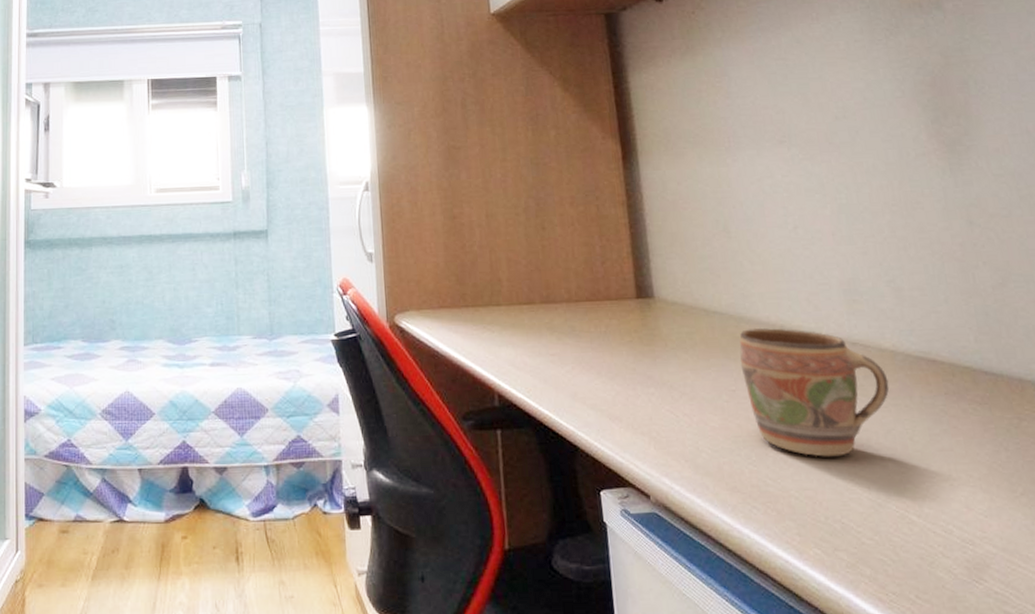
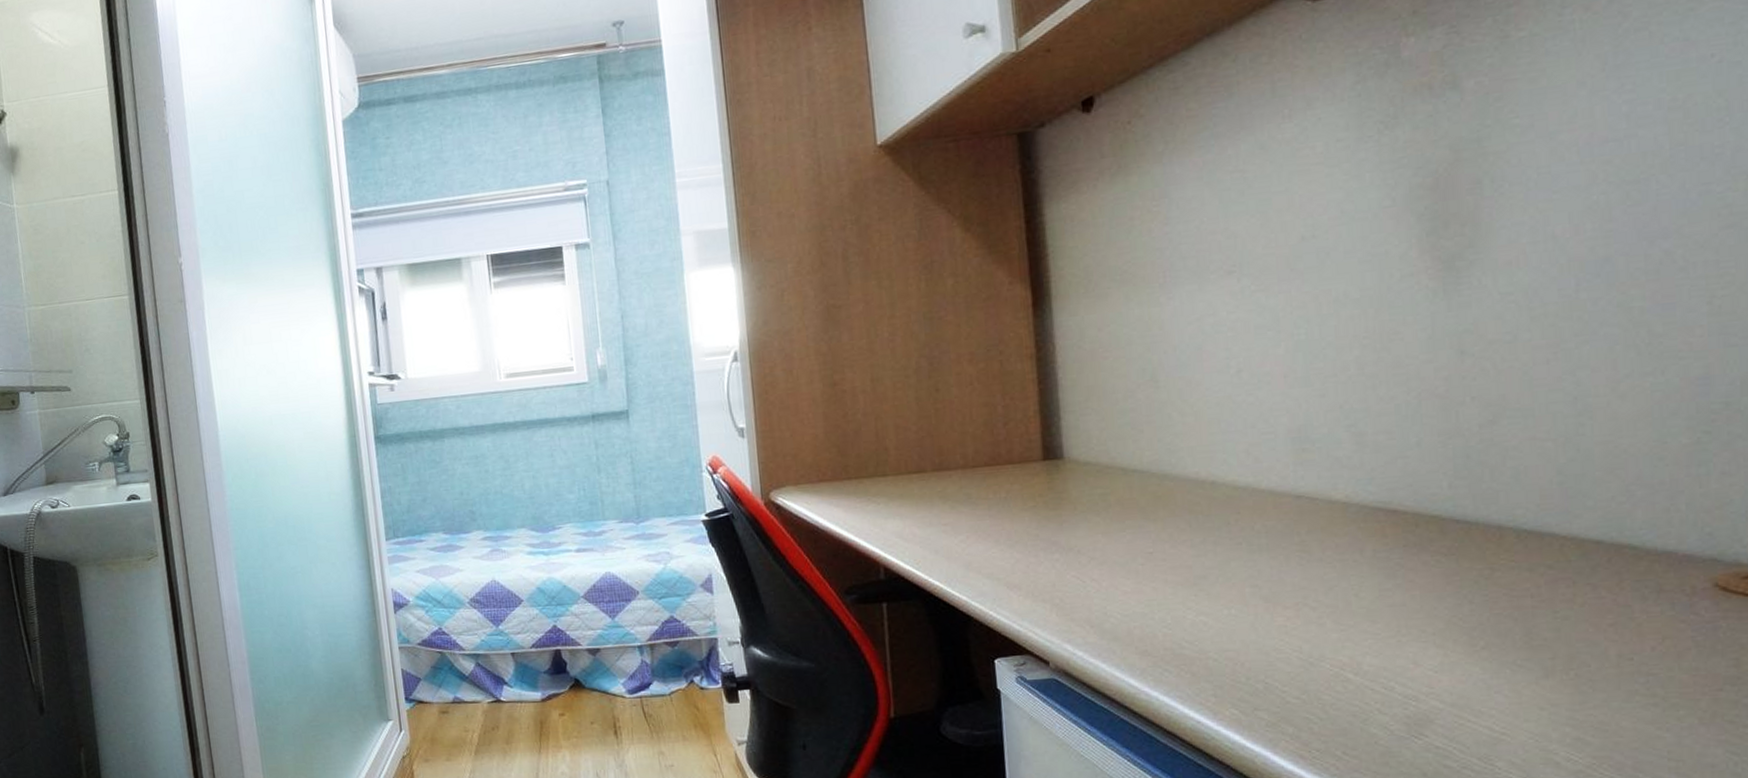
mug: present [739,327,890,457] -> none [1160,484,1337,618]

